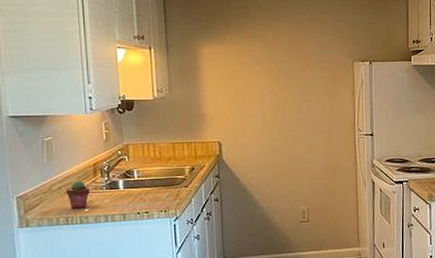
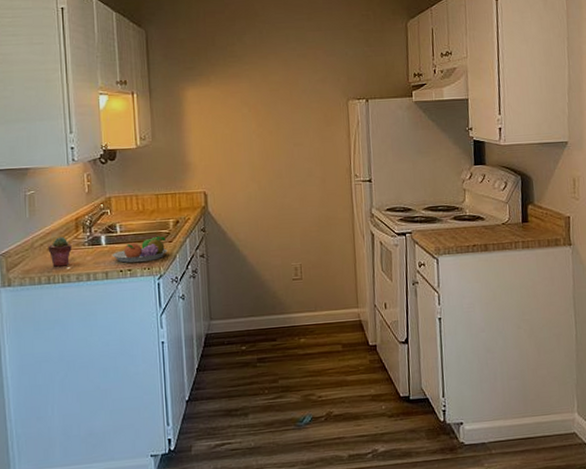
fruit bowl: none [129,181,184,206] -> present [112,236,168,263]

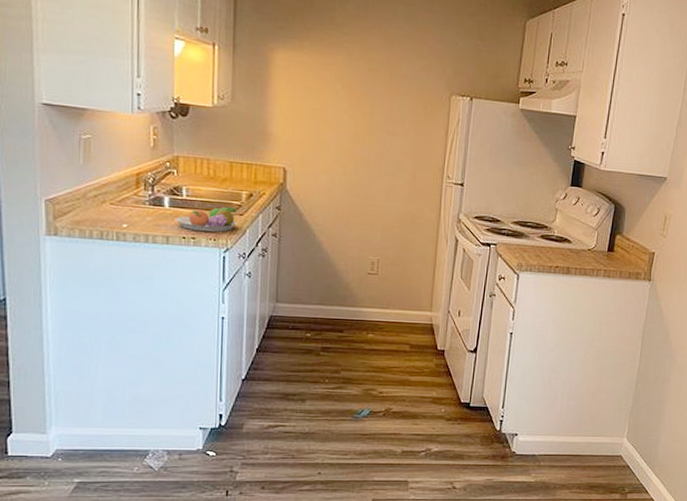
potted succulent: present [48,236,72,267] -> none [102,190,130,223]

